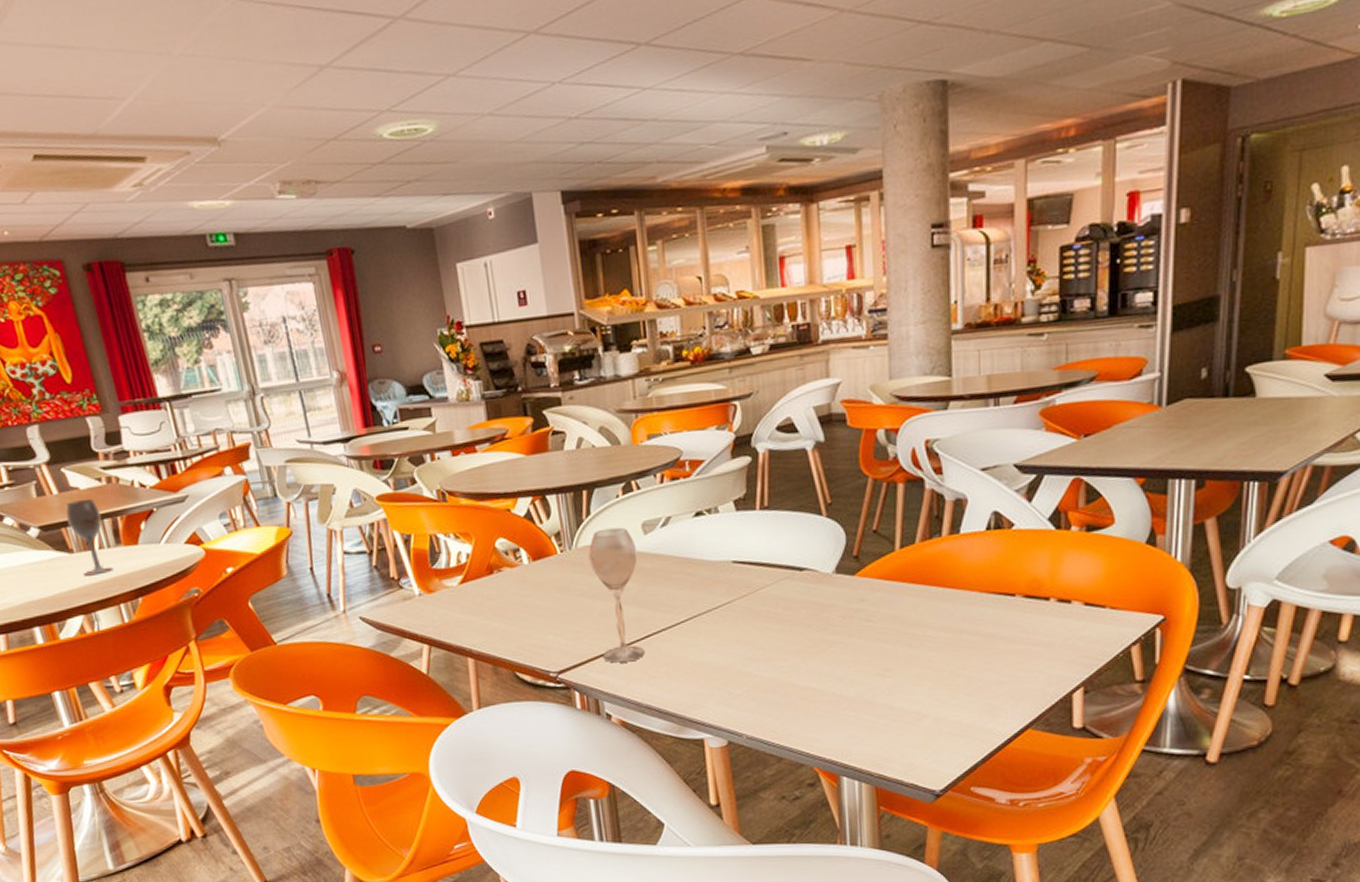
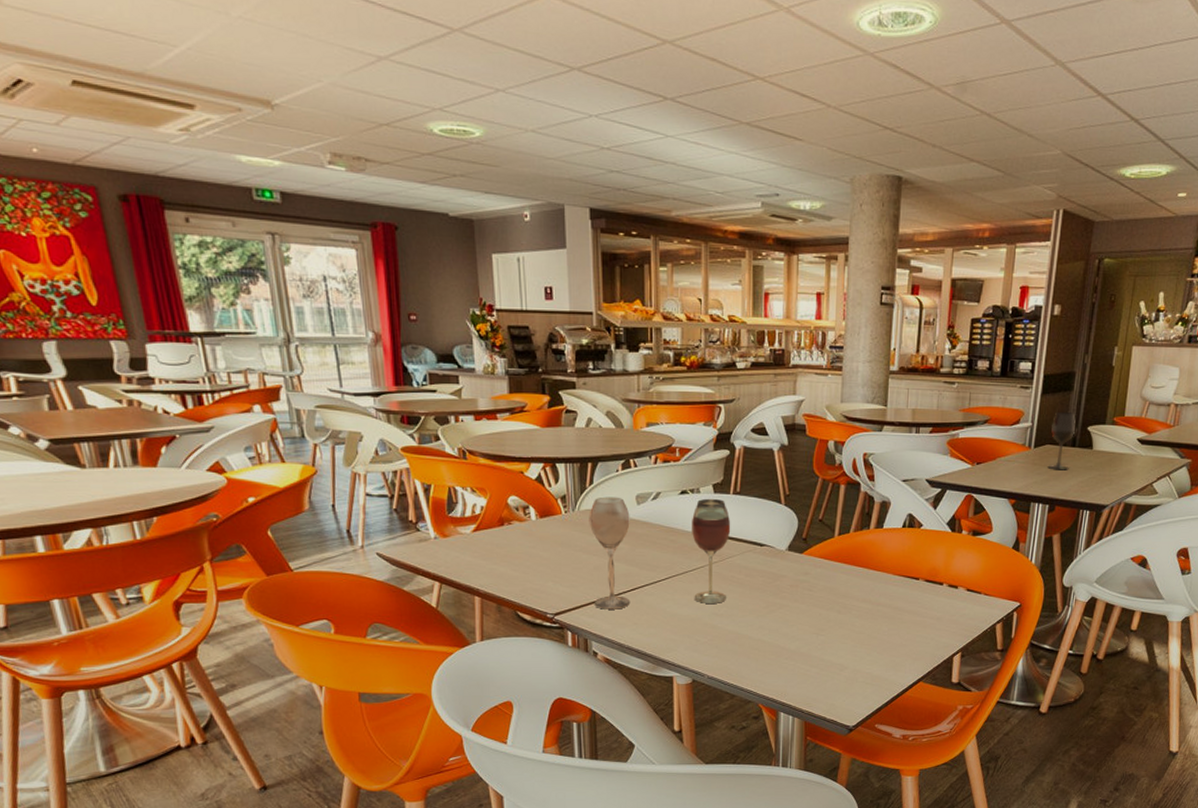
wine glass: present [65,499,115,577] -> none [80,419,130,493]
wineglass: none [710,517,762,647] -> present [691,498,731,603]
wine glass: none [1189,349,1226,432] -> present [1047,411,1076,470]

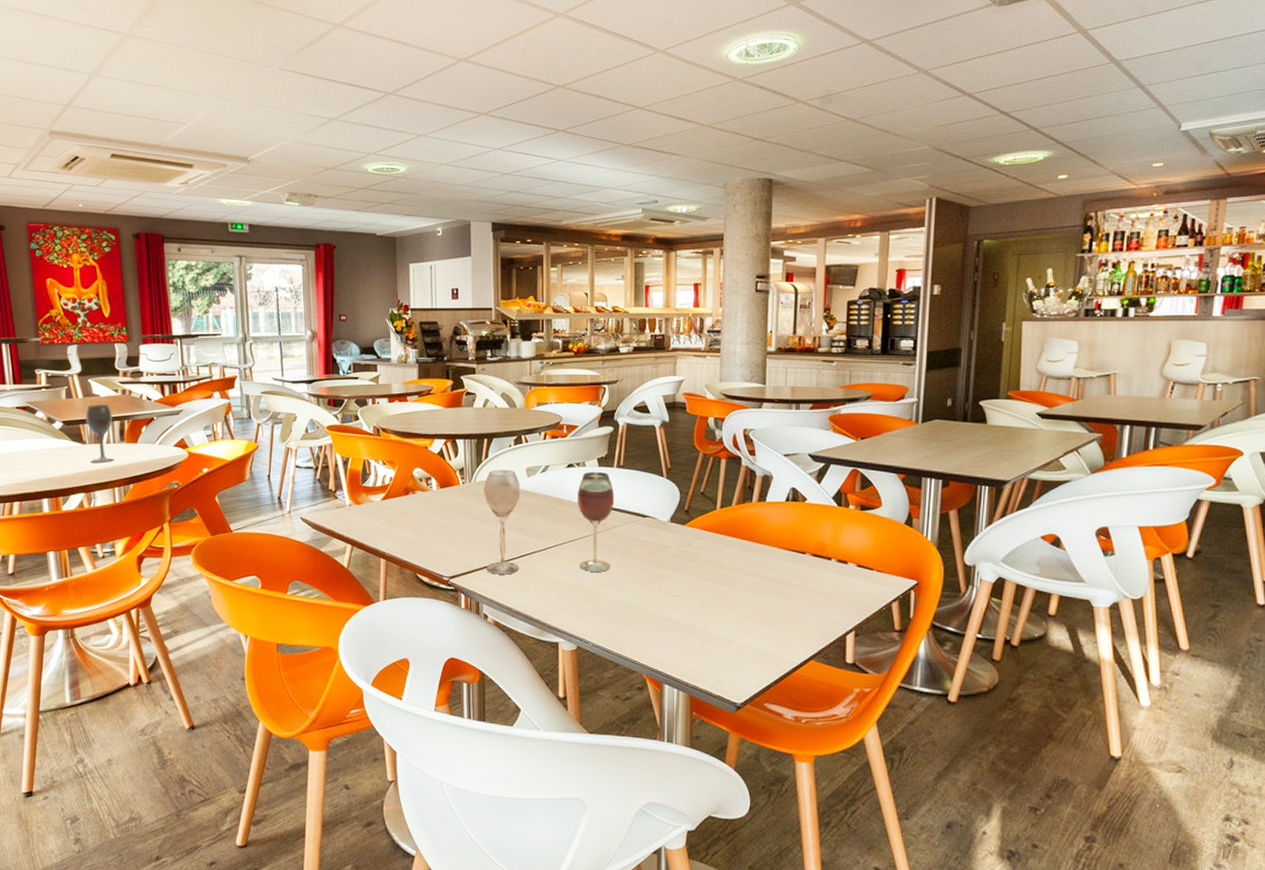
wine glass: none [80,419,130,493] -> present [85,405,116,464]
wine glass: present [1047,411,1076,470] -> none [938,386,965,445]

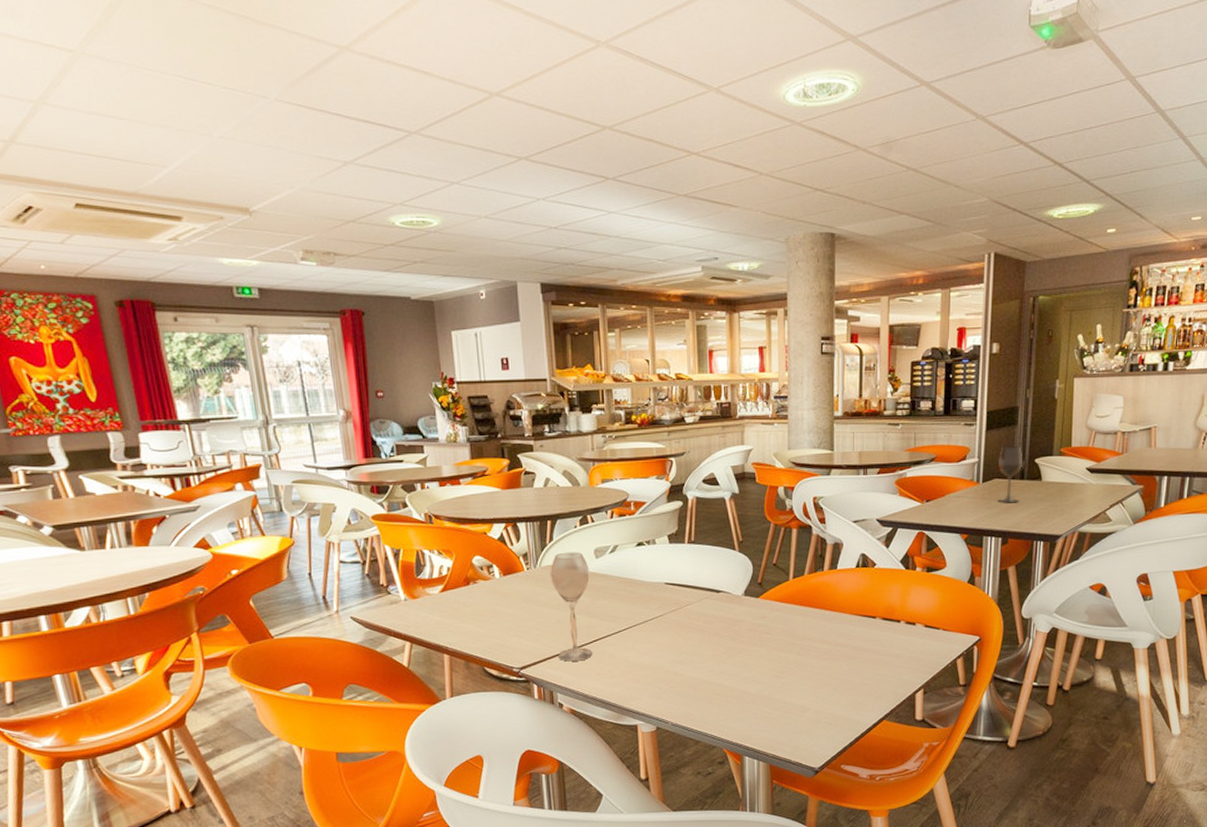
wine glass: present [85,405,116,464] -> none [80,504,124,573]
wineglass: present [576,471,615,572] -> none [648,548,688,651]
wine glass: none [938,386,965,445] -> present [997,445,1022,503]

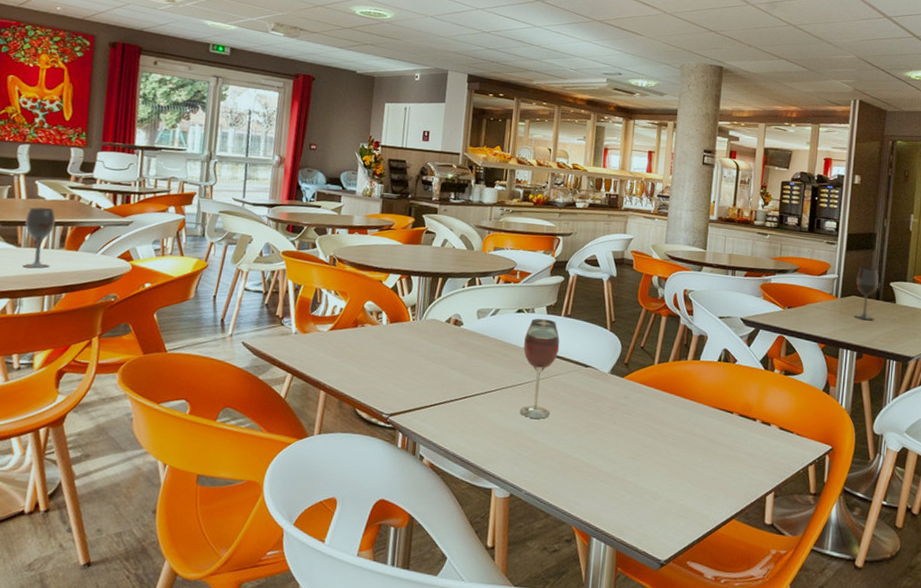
wine glass: none [80,504,124,573] -> present [22,207,56,269]
wineglass: present [550,552,593,662] -> none [427,309,470,416]
wineglass: none [648,548,688,651] -> present [520,318,560,419]

